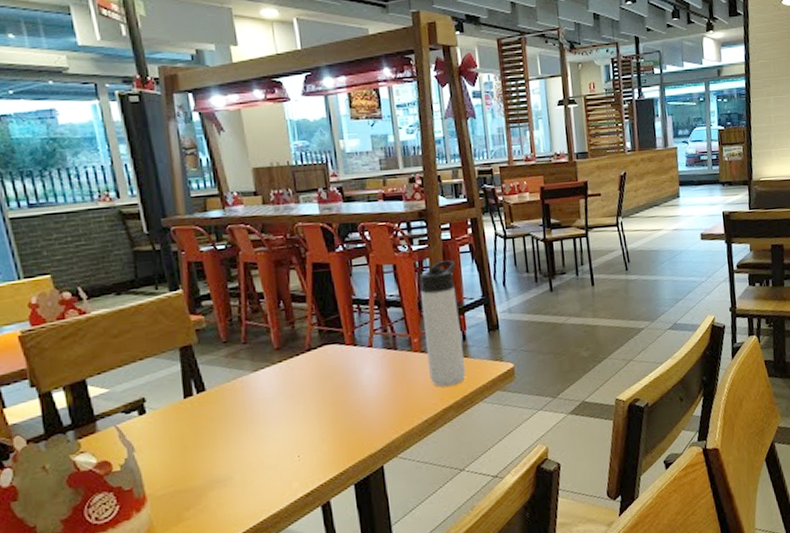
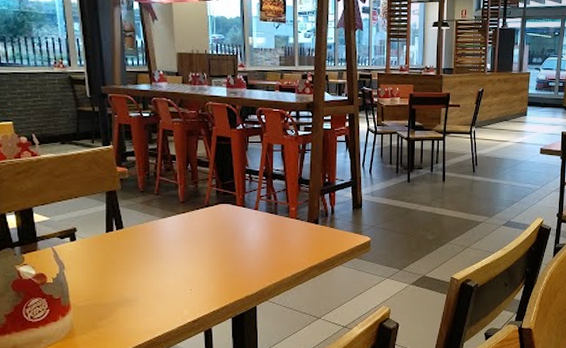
thermos bottle: present [419,260,466,387] -> none [301,146,332,249]

